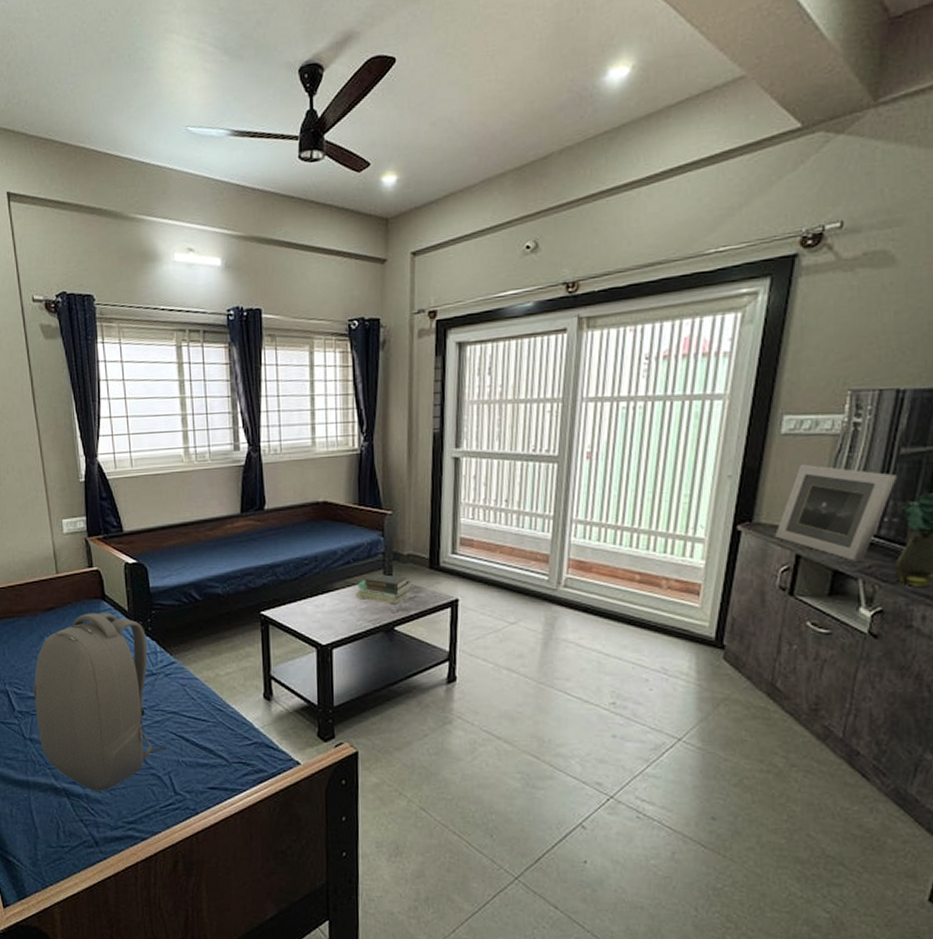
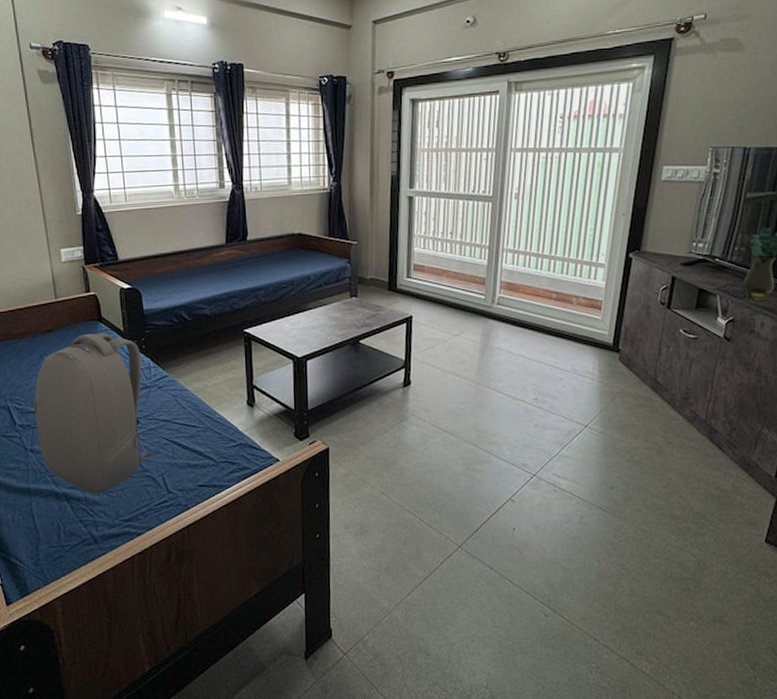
books: present [356,573,412,605] -> none [327,295,374,322]
picture frame: present [775,464,897,563] -> none [657,204,744,283]

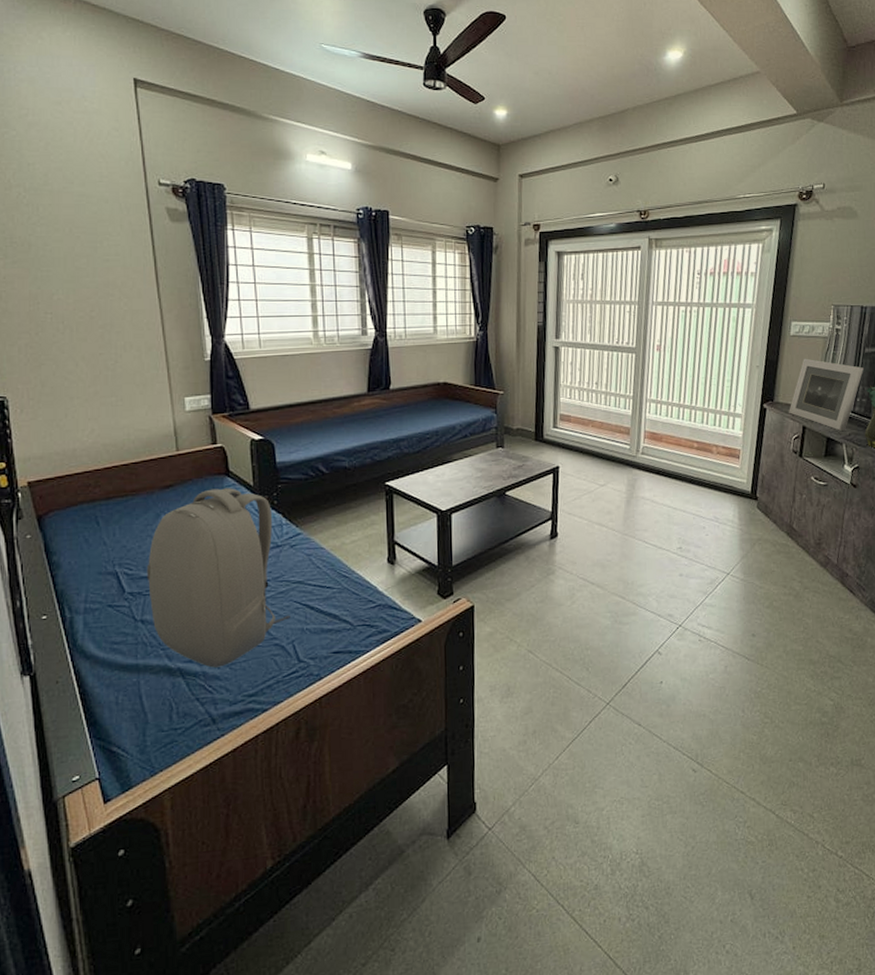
picture frame: none [657,204,744,283] -> present [789,358,864,432]

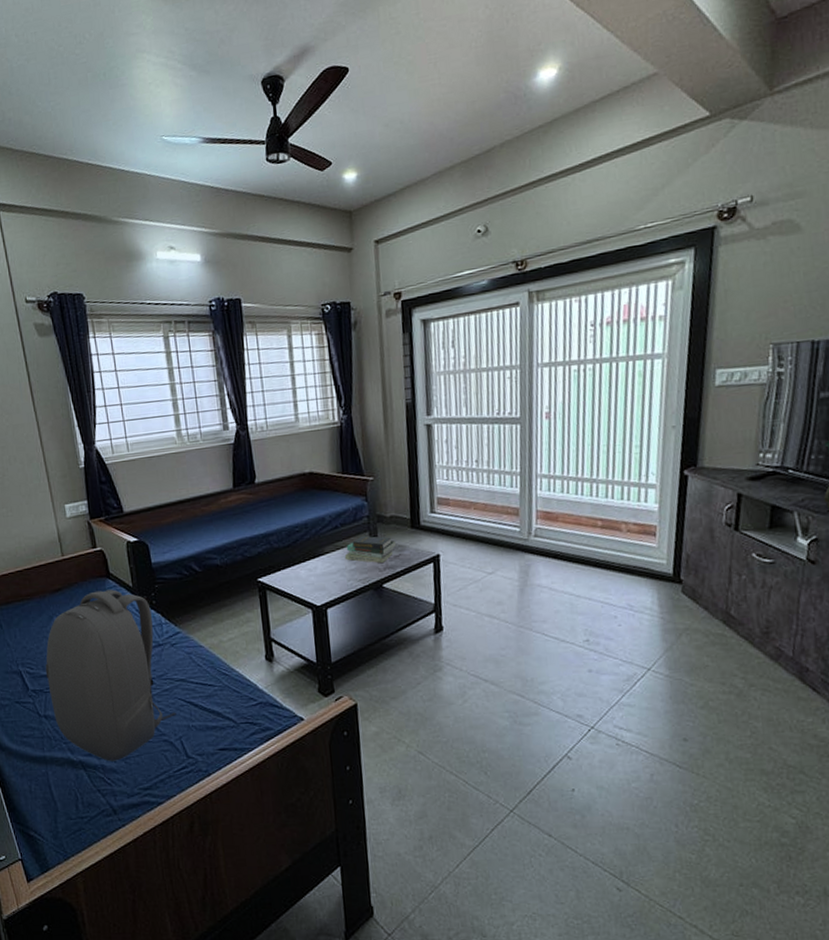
books: none [473,445,521,473] -> present [345,535,397,564]
picture frame: present [789,358,864,432] -> none [718,411,819,497]

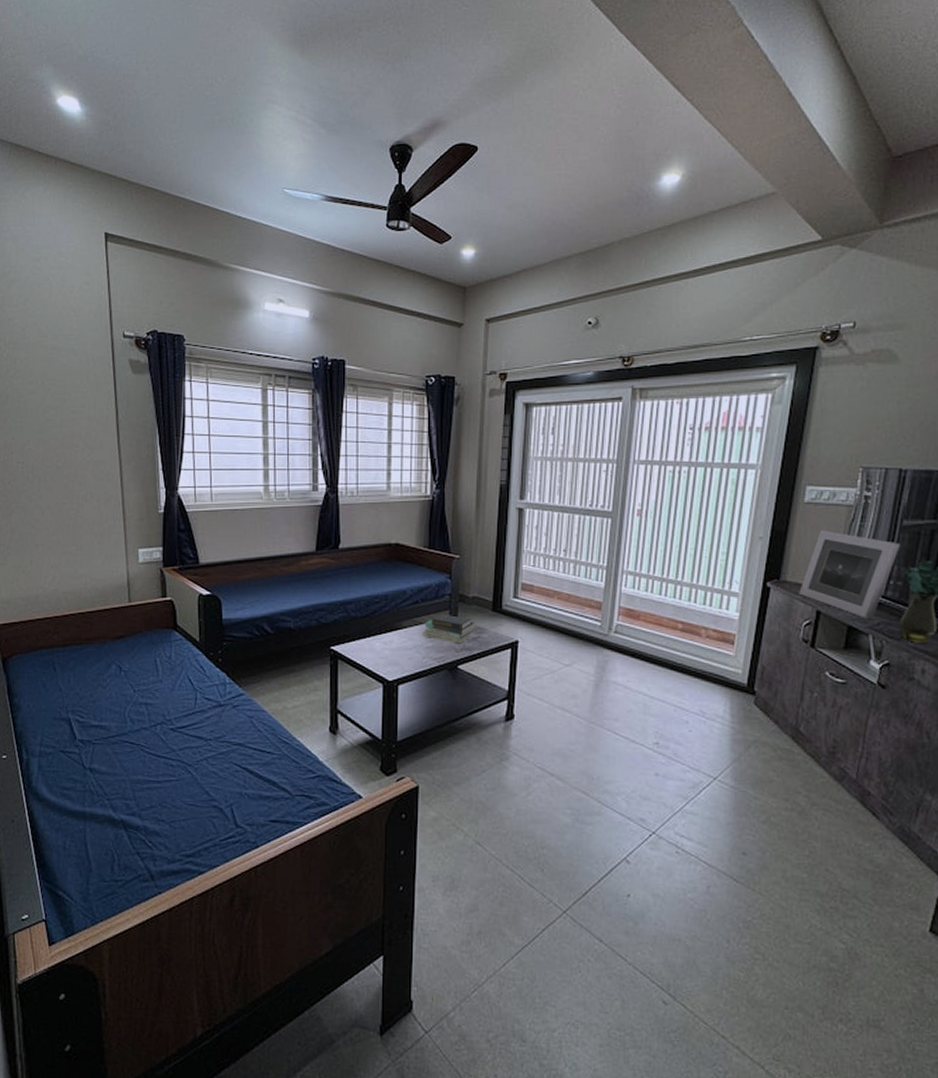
backpack: present [45,589,176,762] -> none [96,642,230,824]
picture frame: none [718,411,819,497] -> present [799,530,900,620]

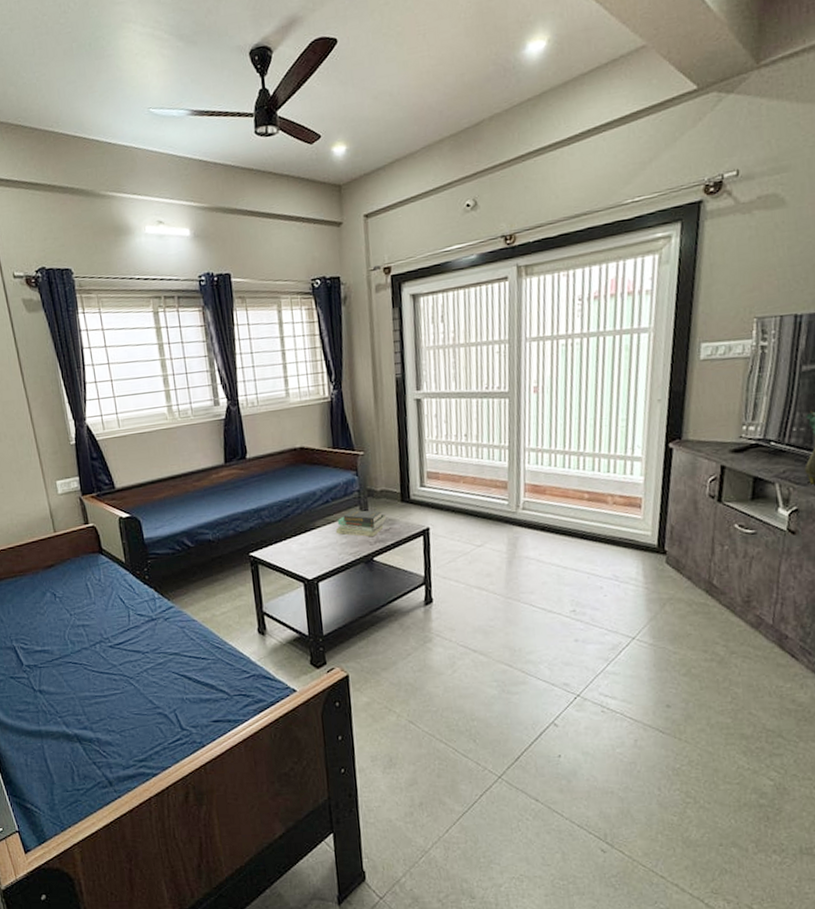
picture frame: present [799,530,900,620] -> none [702,385,801,469]

